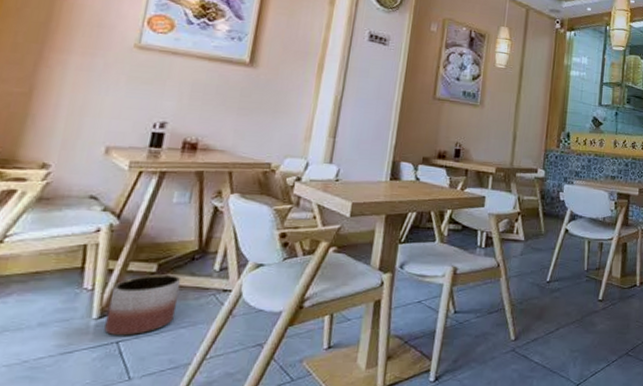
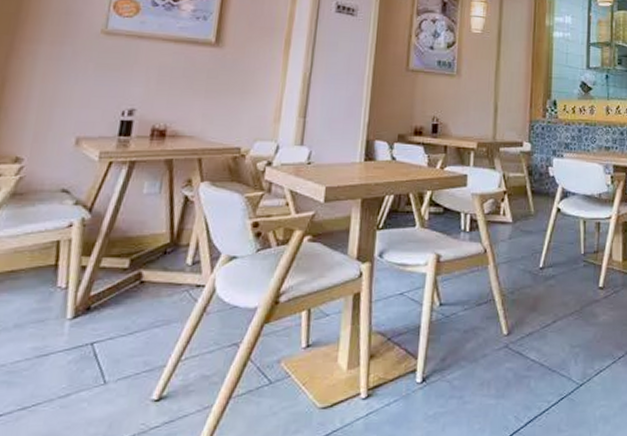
planter: present [104,274,182,336] -> none [79,270,154,337]

